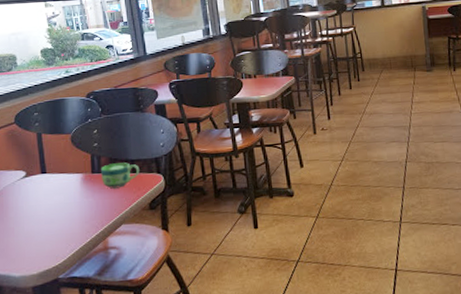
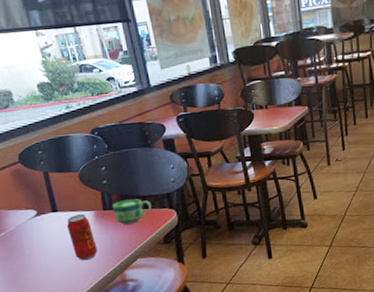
soda can: none [54,177,82,226] -> present [66,214,98,261]

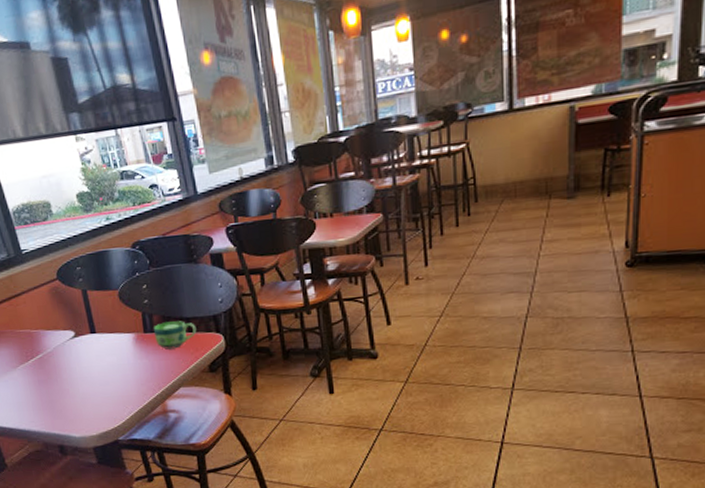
soda can: present [66,214,98,261] -> none [105,336,137,388]

